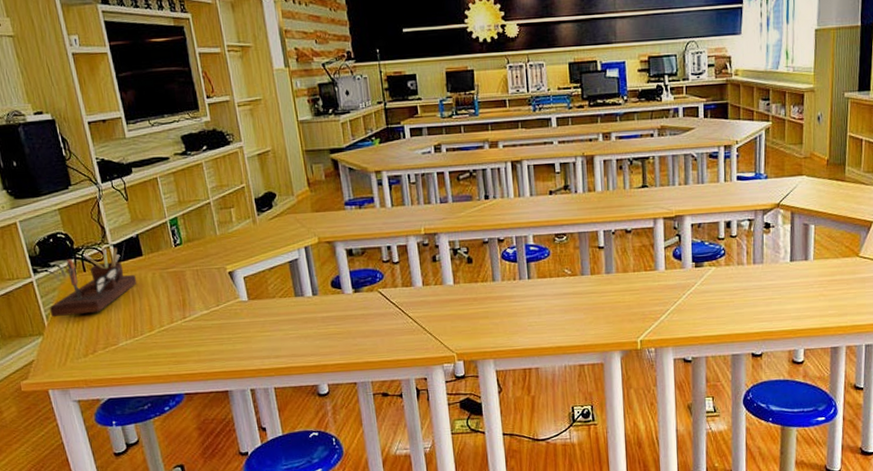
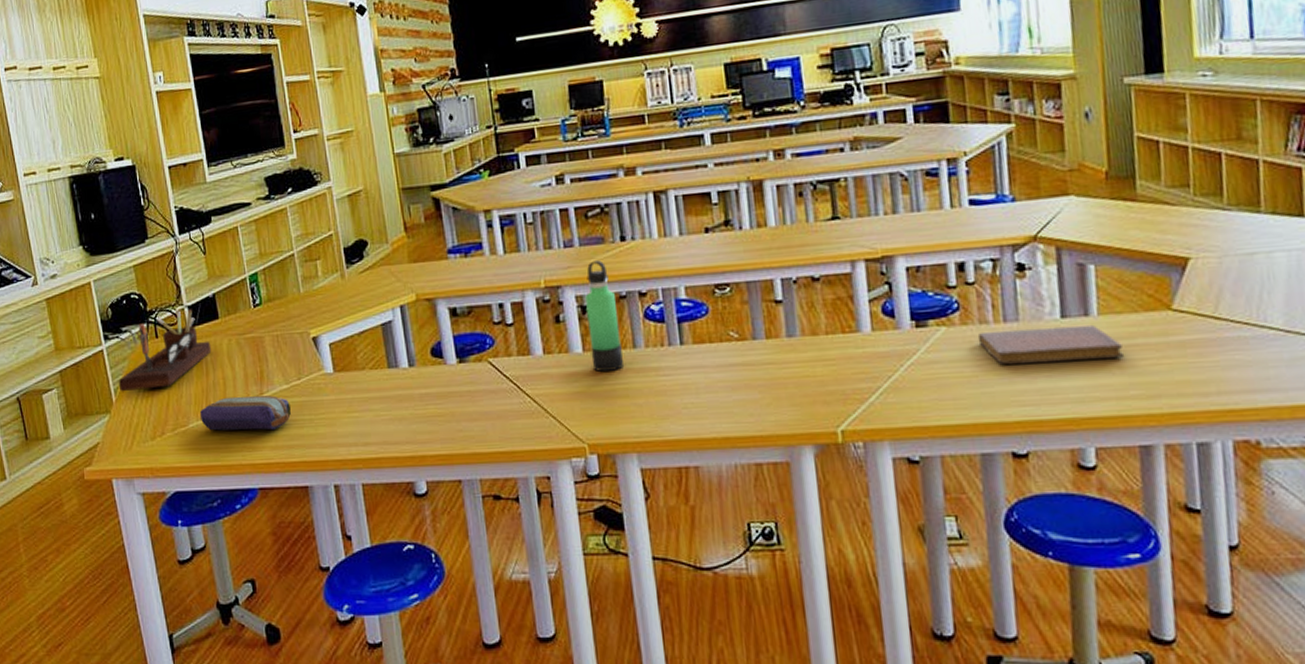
pencil case: none [129,319,211,349] -> present [200,395,291,431]
thermos bottle: none [456,214,485,300] -> present [585,260,623,373]
notebook: none [735,266,827,293] -> present [977,324,1123,364]

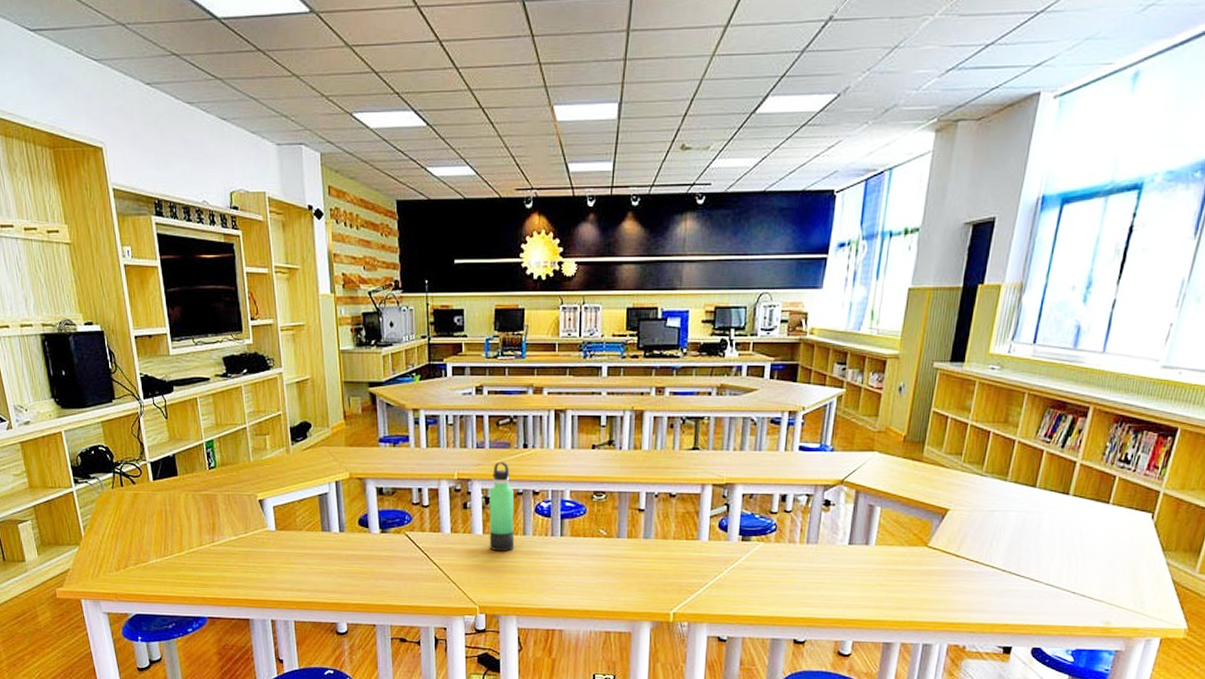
desk organizer: present [118,309,212,392] -> none [87,465,171,529]
pencil case: present [200,395,291,431] -> none [159,541,237,572]
notebook: present [977,324,1123,364] -> none [785,549,887,578]

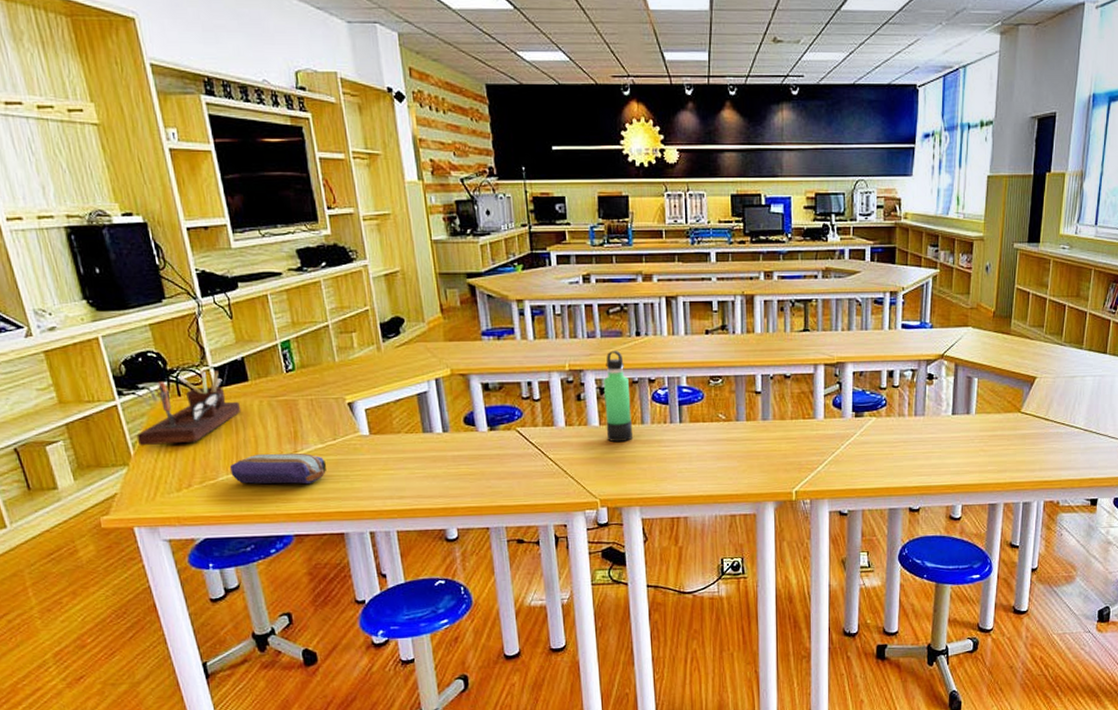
desk organizer: none [87,465,171,529] -> present [136,370,242,446]
pencil case: none [159,541,237,572] -> present [230,453,326,485]

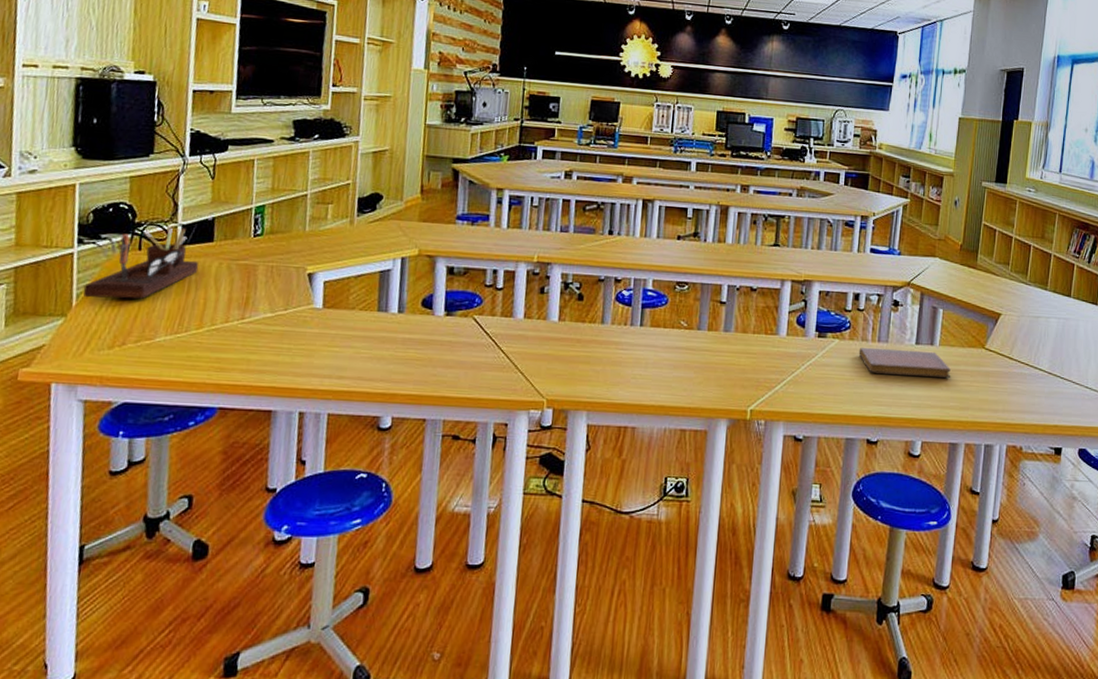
pencil case: present [230,453,326,485] -> none [170,317,271,354]
thermos bottle: present [604,351,632,443] -> none [564,247,595,341]
notebook: none [896,420,987,446] -> present [858,347,951,378]

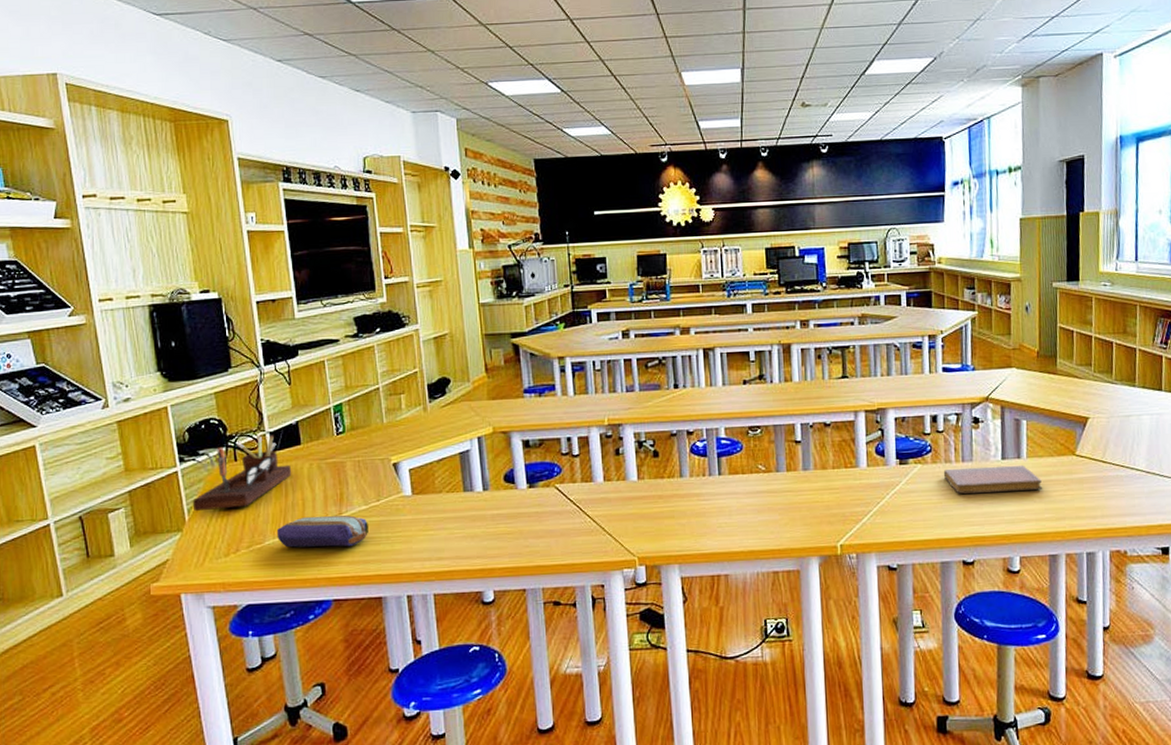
pencil case: none [170,317,271,354] -> present [277,515,368,548]

